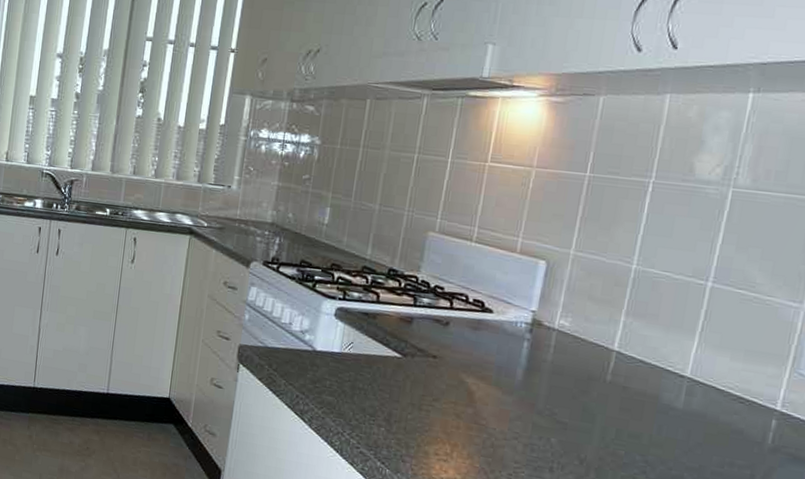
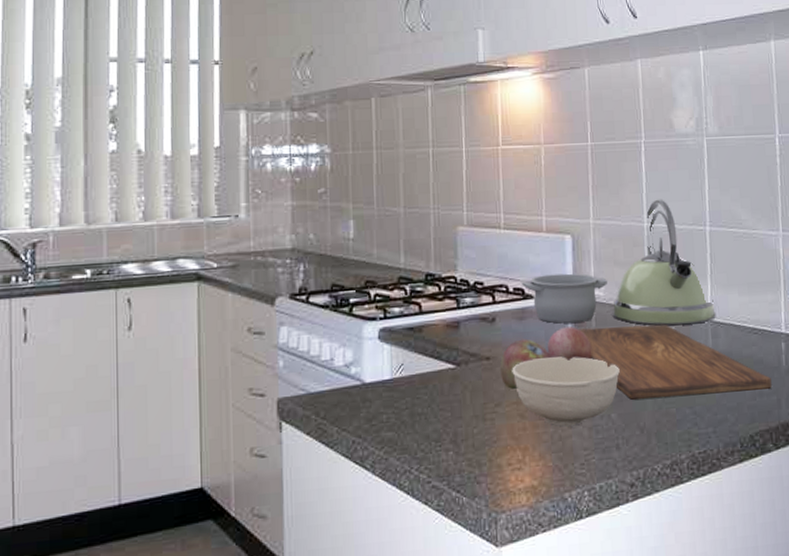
fruit: none [444,347,501,391] -> present [499,338,553,389]
bowl: none [456,367,570,439] -> present [511,356,620,427]
cooking pot: none [483,293,576,347] -> present [521,273,607,324]
fruit: none [497,346,545,383] -> present [548,327,592,361]
cutting board: none [534,352,749,462] -> present [579,324,772,400]
kettle: none [574,244,698,378] -> present [612,200,717,326]

